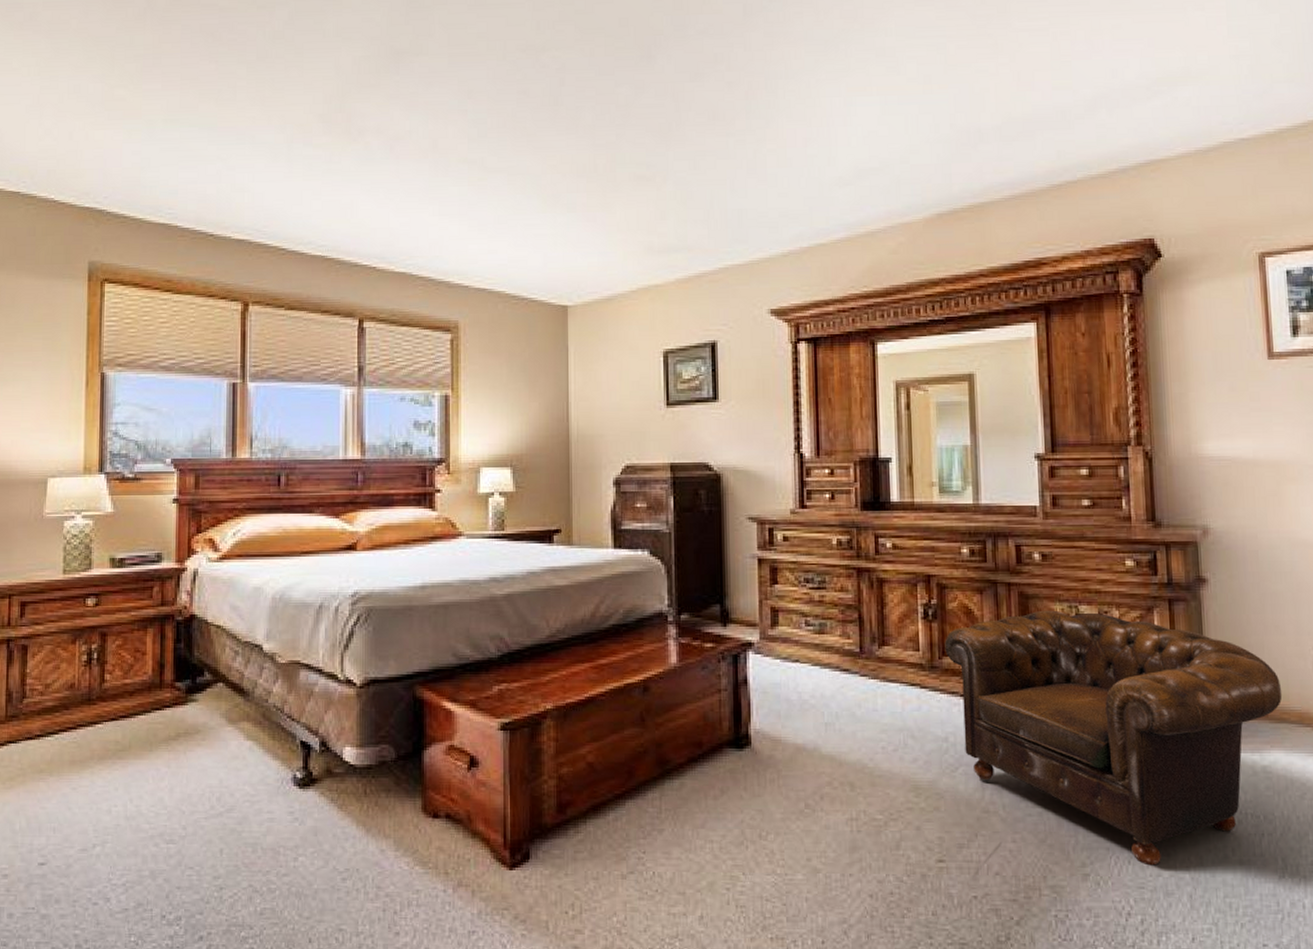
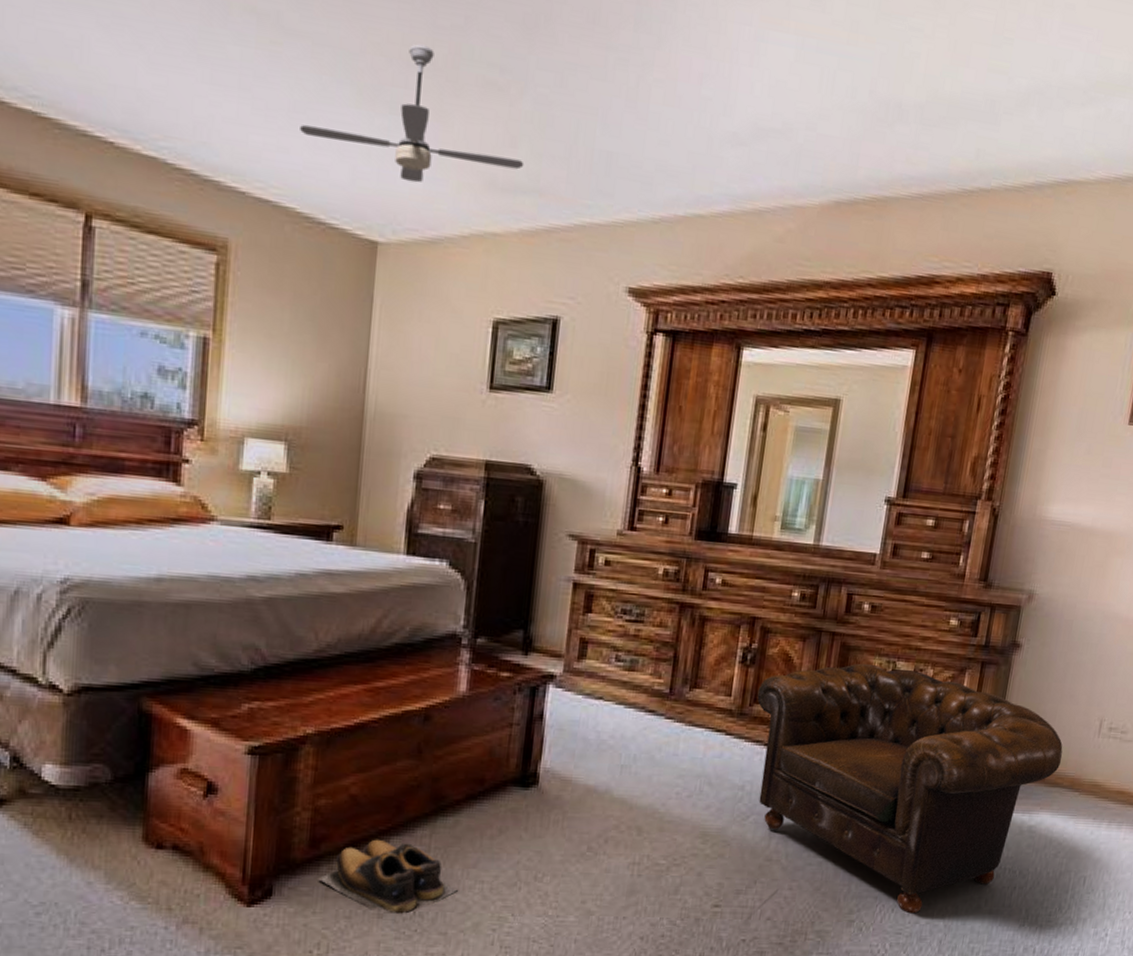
ceiling fan: none [504,160,673,258] -> present [300,44,524,183]
shoes: none [567,803,690,874] -> present [318,839,458,914]

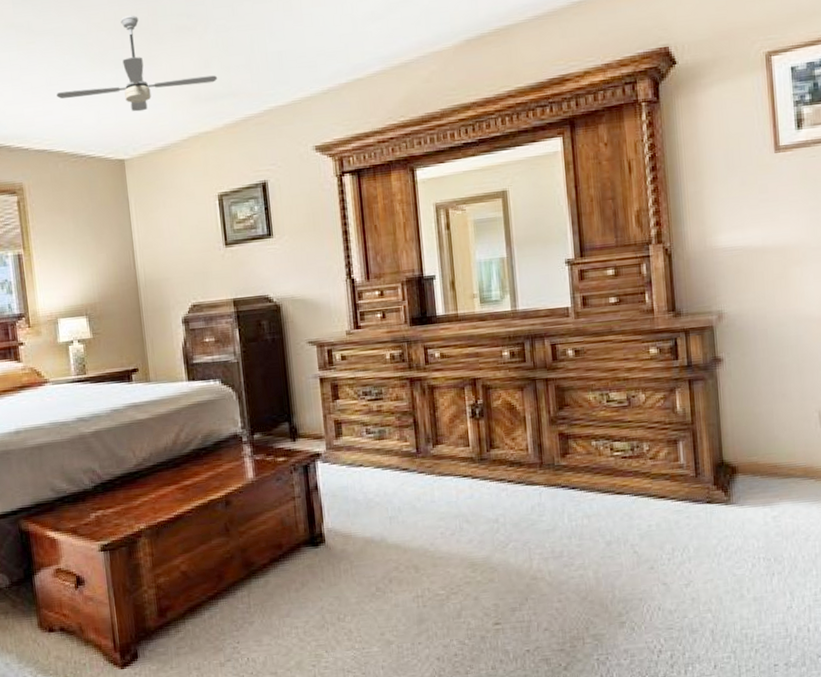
shoes: present [318,839,458,914] -> none [170,603,279,662]
armchair: present [757,663,1063,914] -> none [491,398,790,610]

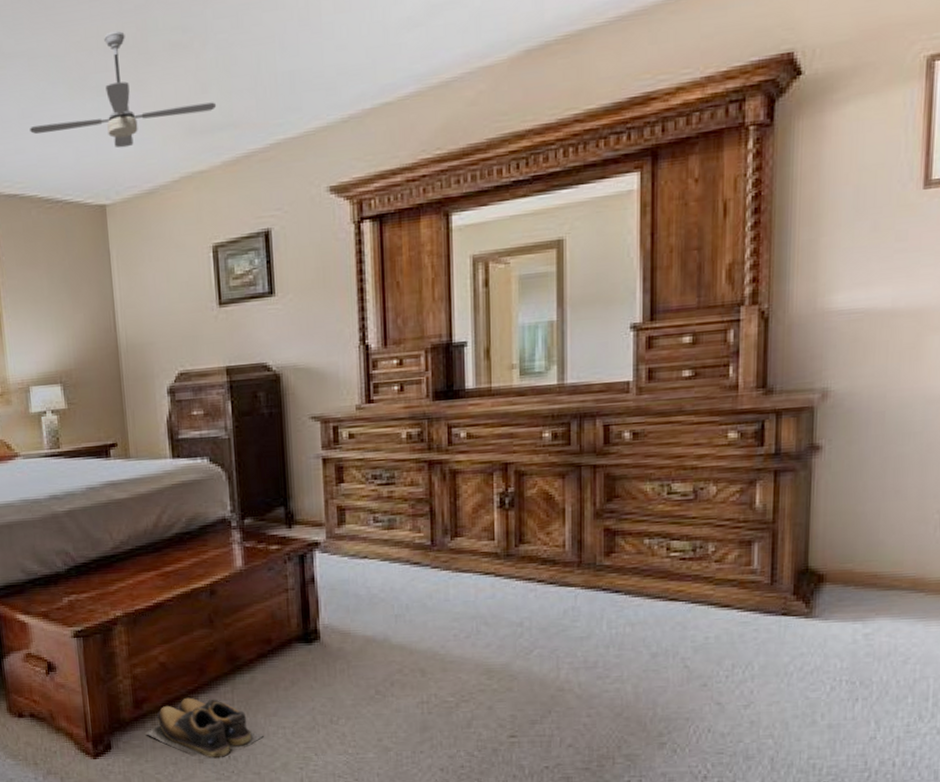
shoes: none [170,603,279,662] -> present [145,697,264,759]

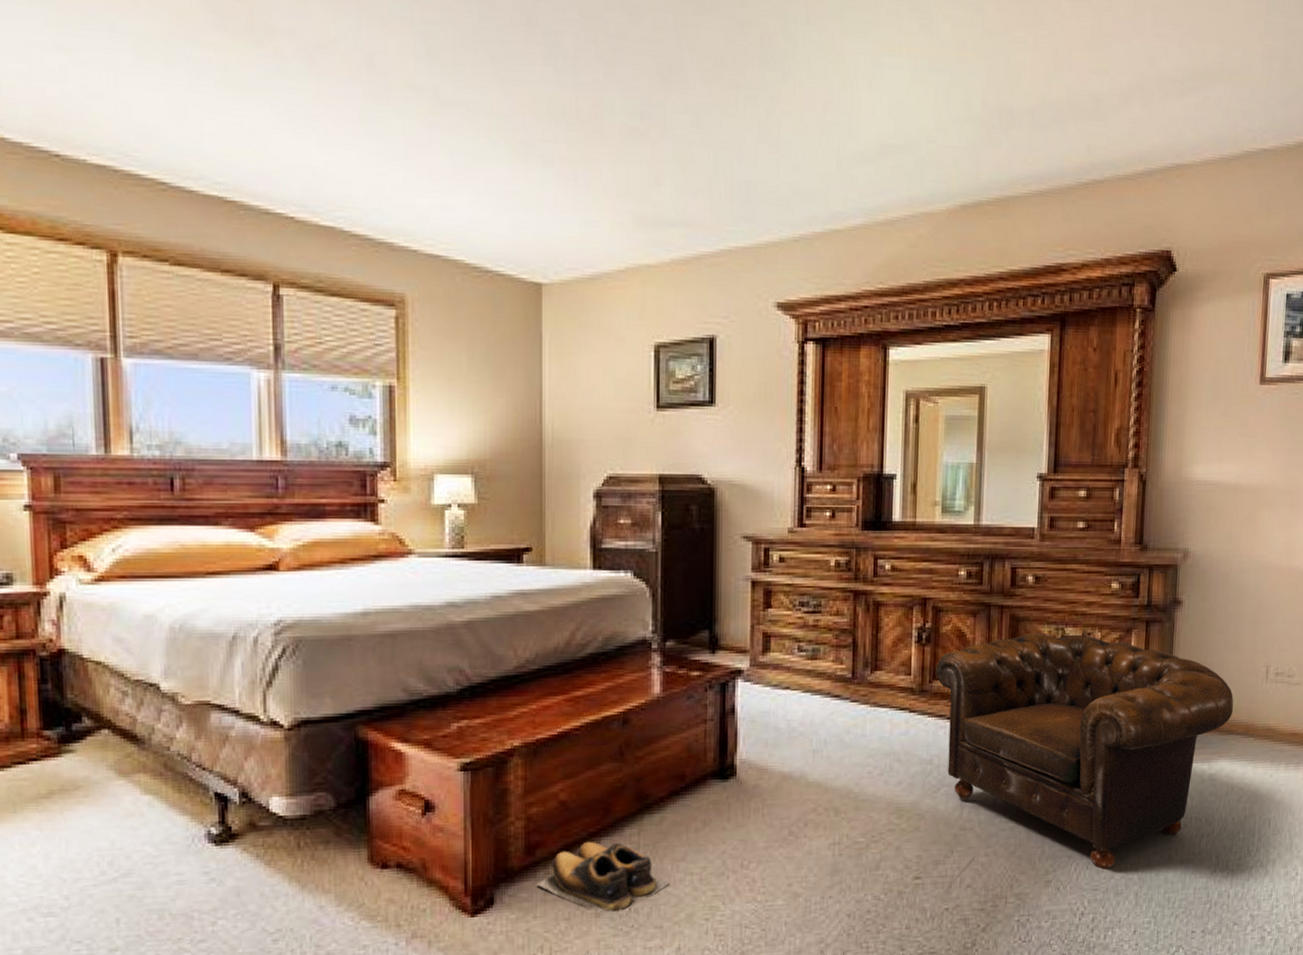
ceiling fan: present [30,30,217,148] -> none [462,101,670,226]
armchair: none [522,490,896,733] -> present [936,632,1234,870]

